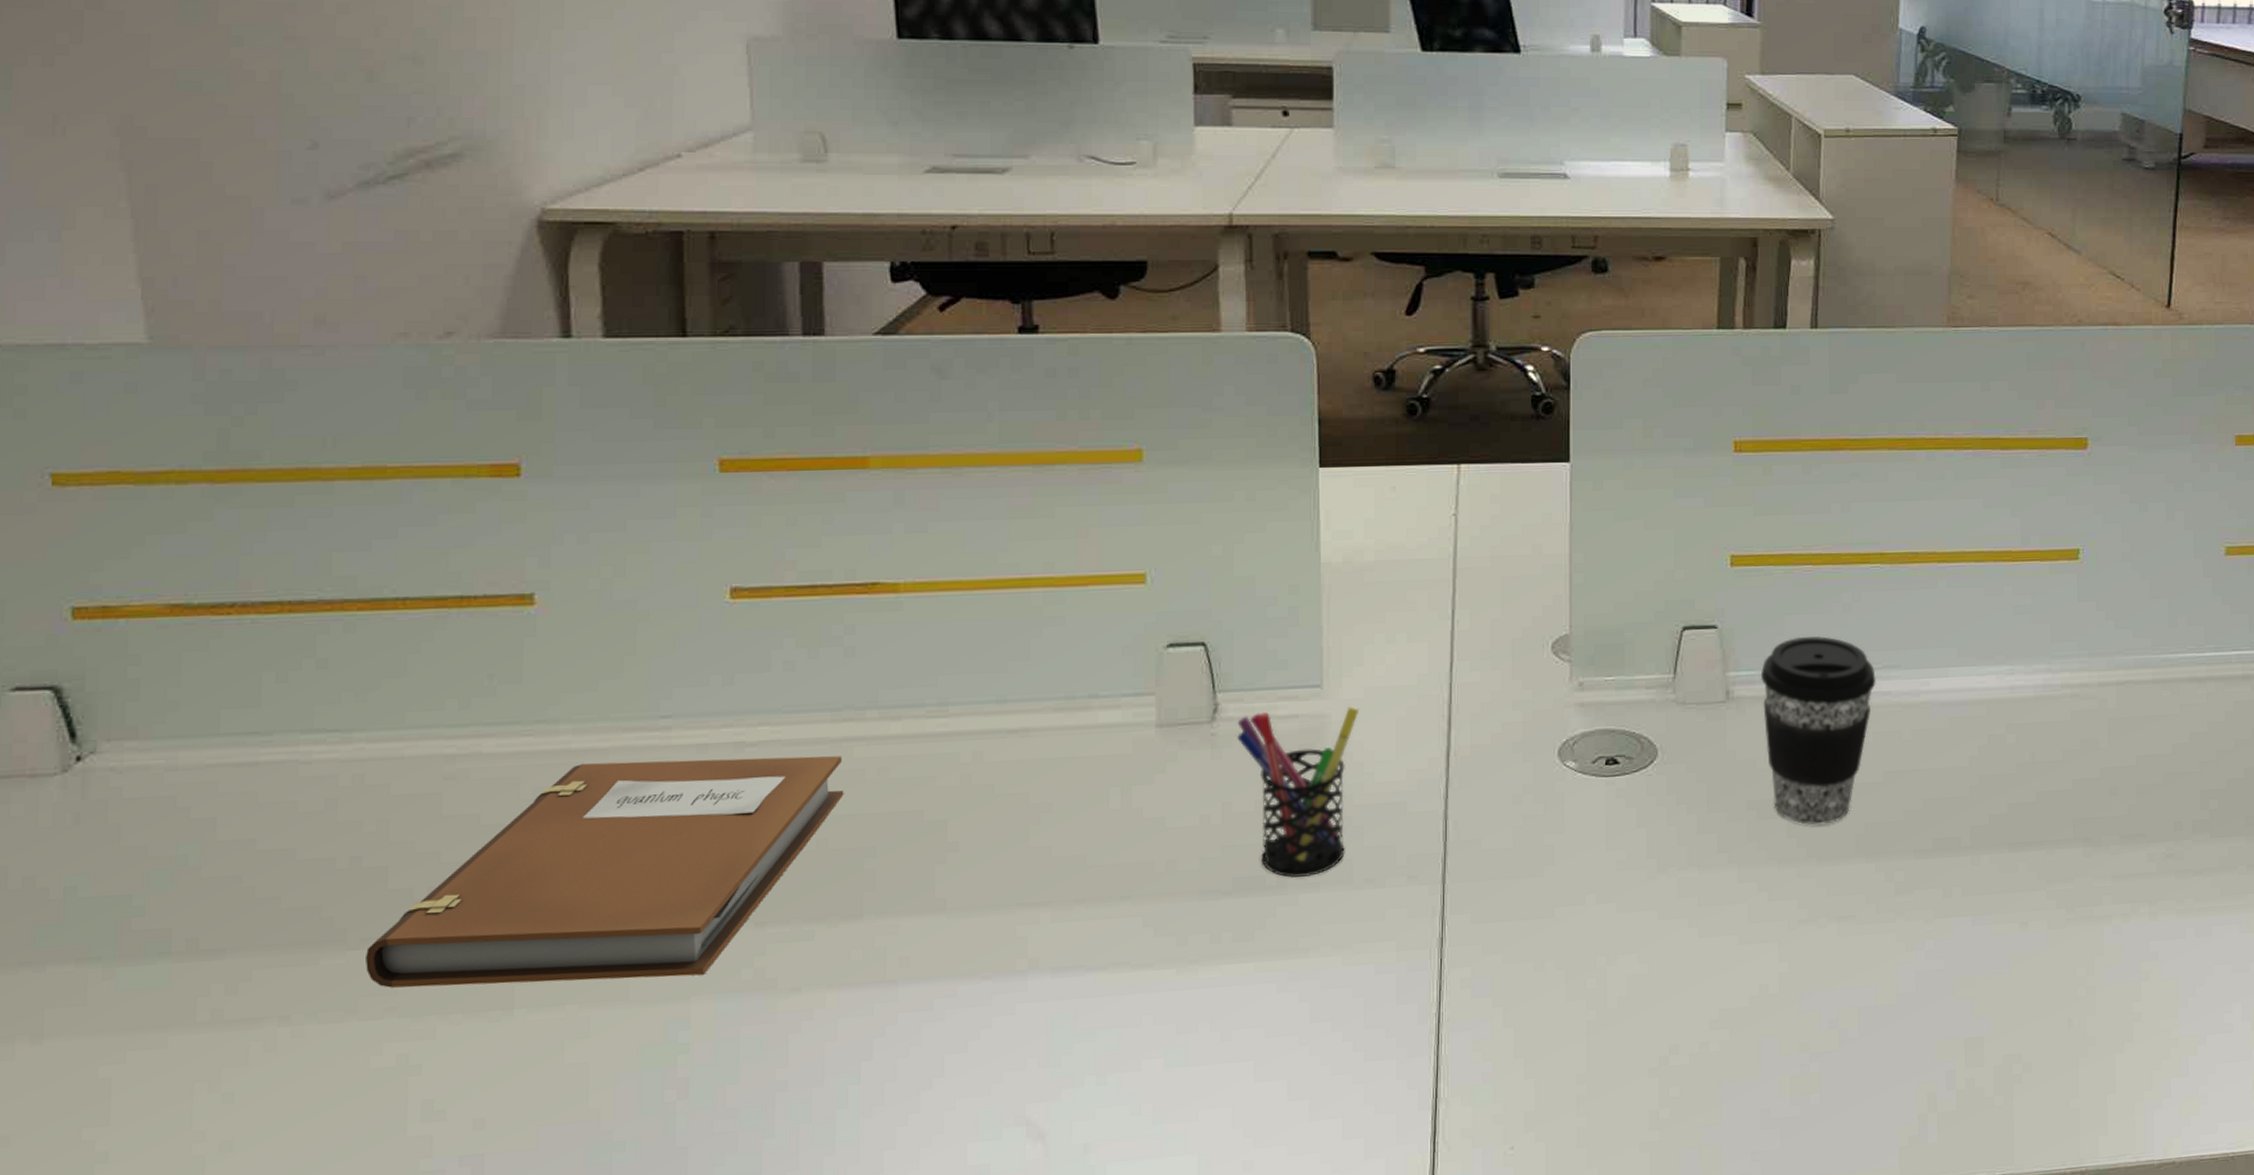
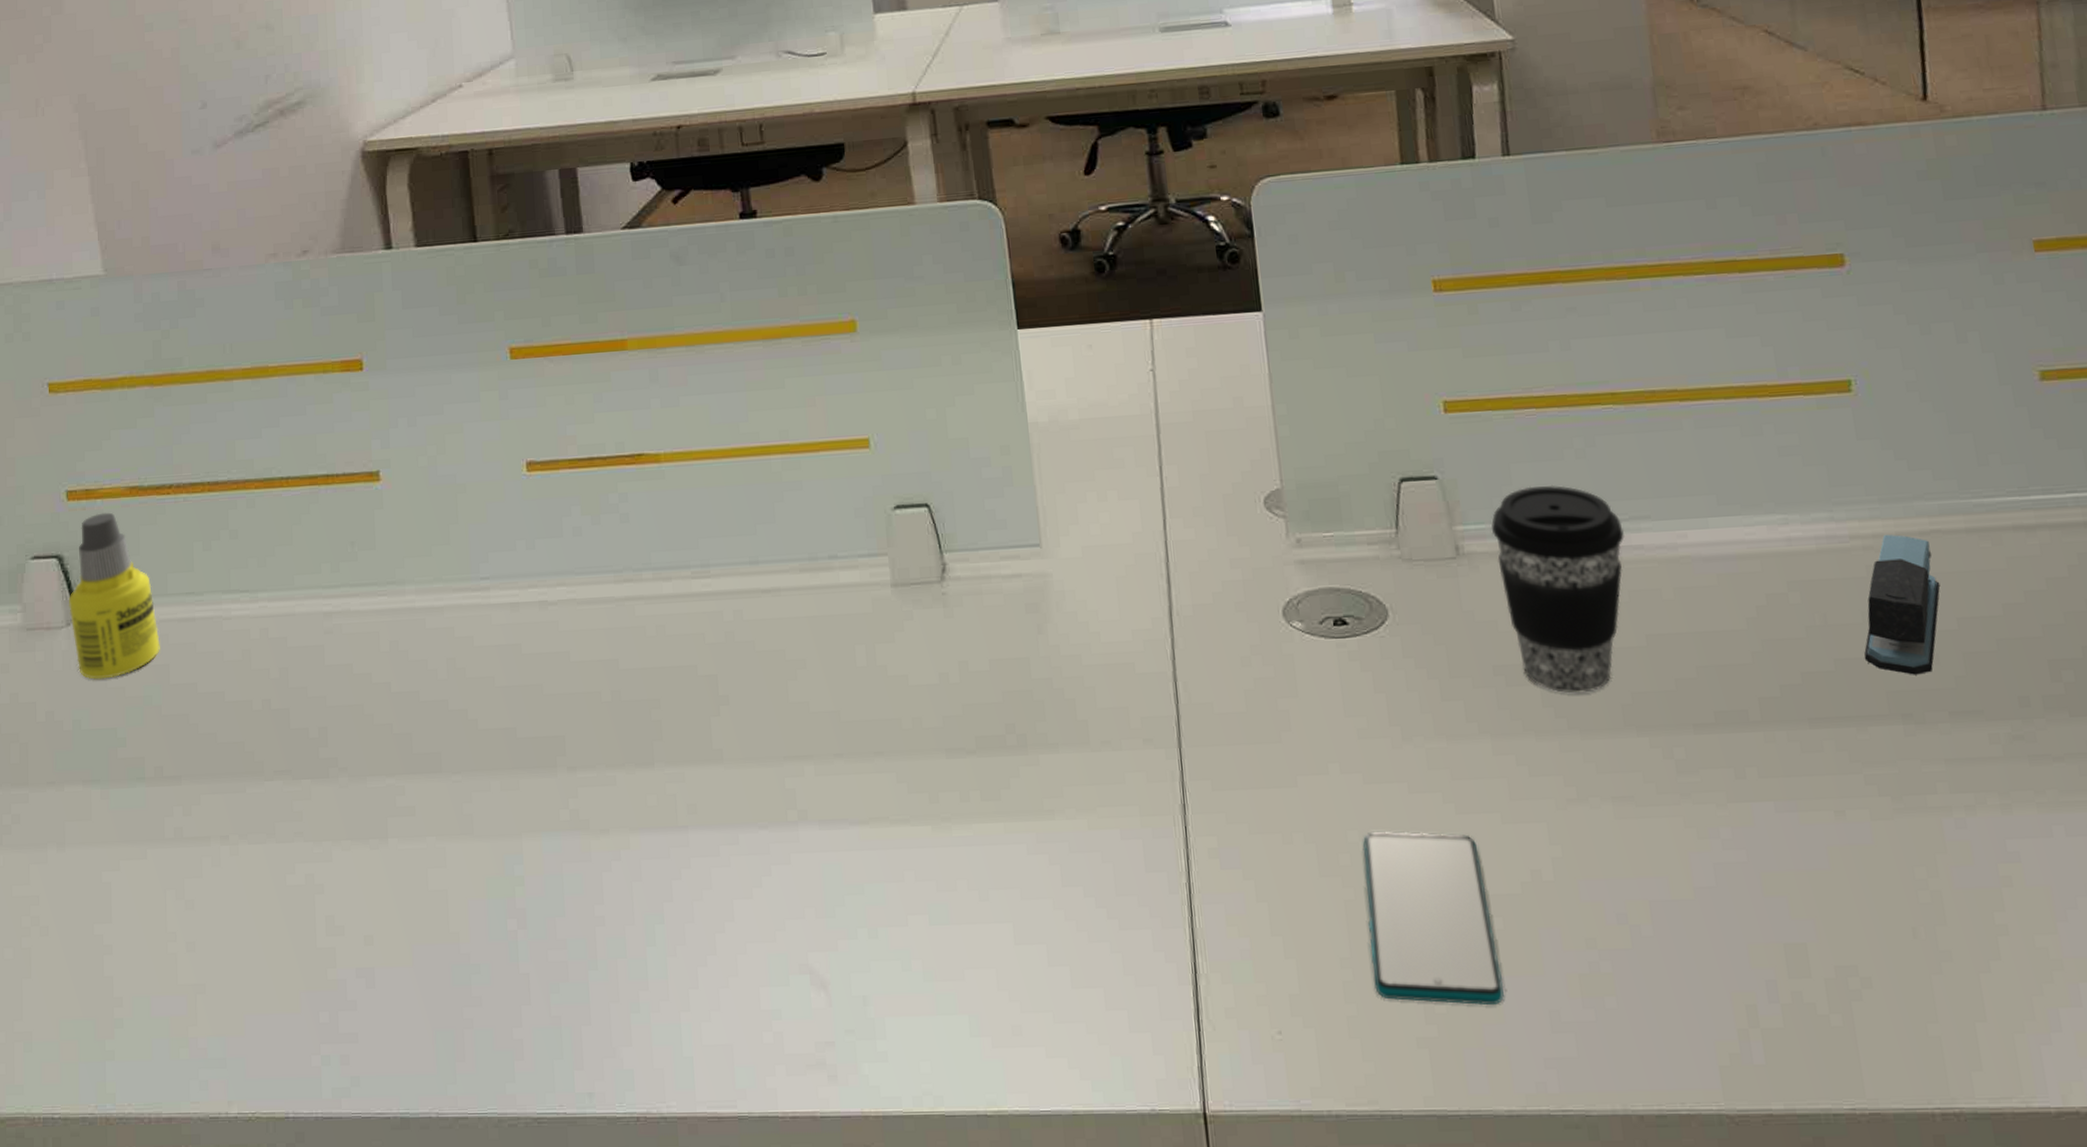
bottle: none [67,635,204,837] -> present [69,512,160,680]
notebook: present [366,756,844,988] -> none [278,614,630,816]
pen holder: present [1237,706,1360,878] -> none [965,565,1080,738]
smartphone: none [1606,955,1724,1111] -> present [1363,831,1504,1006]
stapler: none [2060,684,2127,805] -> present [1864,534,1940,675]

